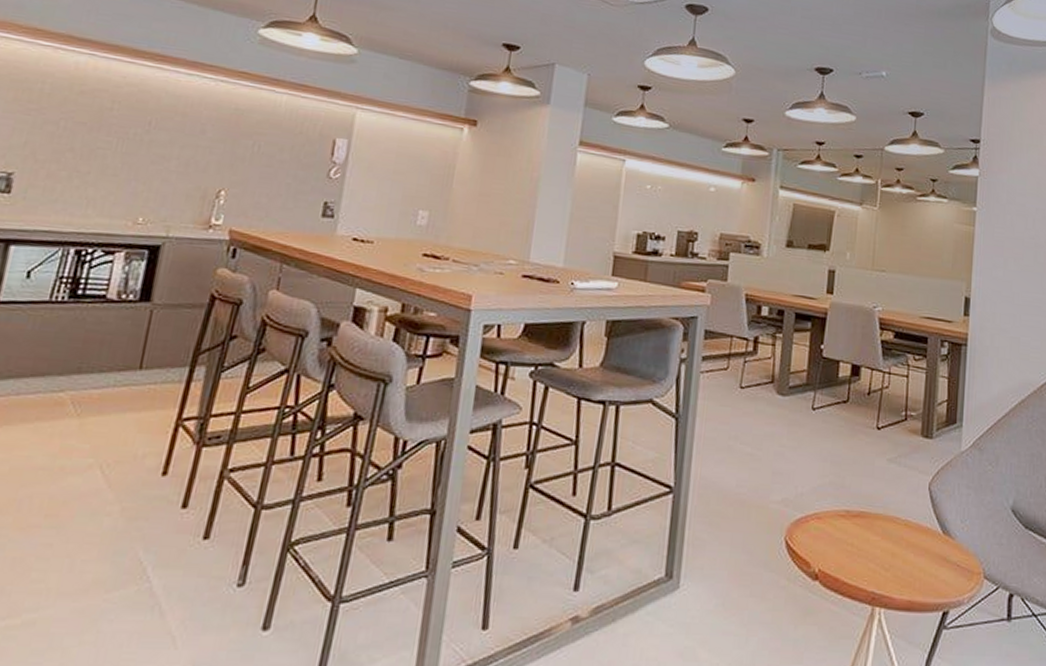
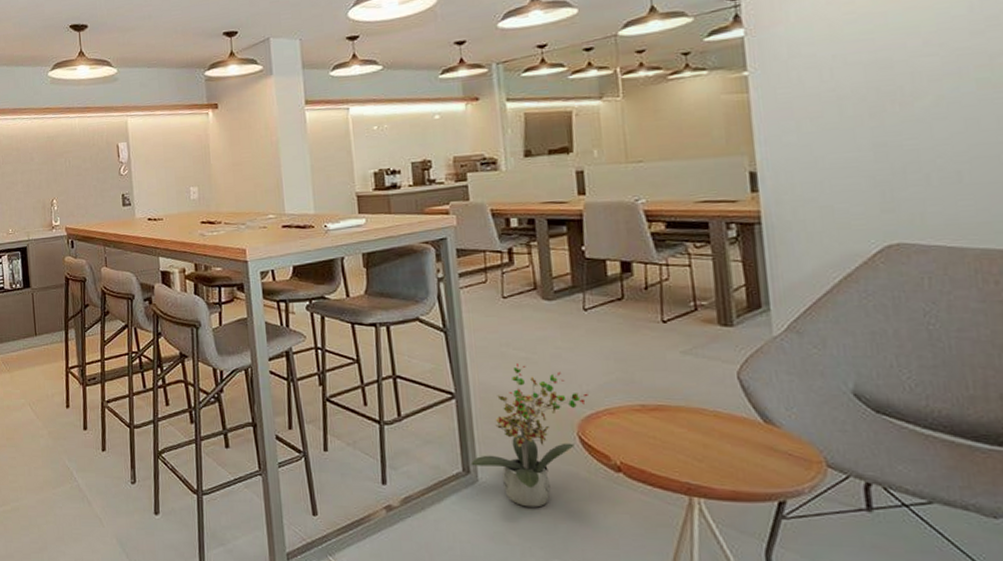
potted plant: none [675,459,802,618] -> present [471,363,588,508]

